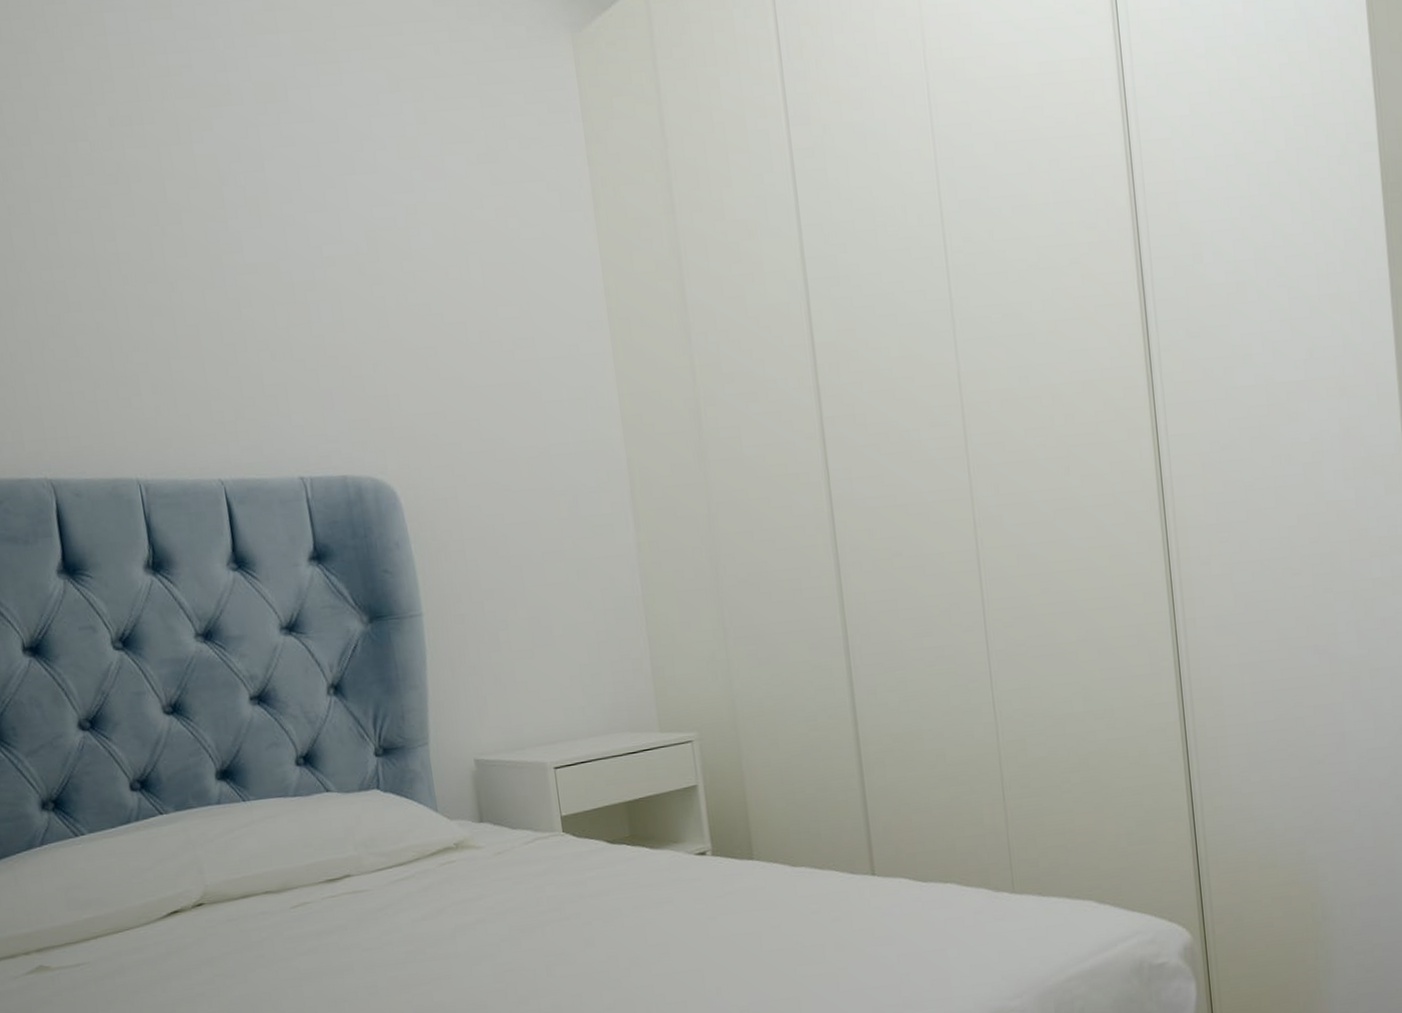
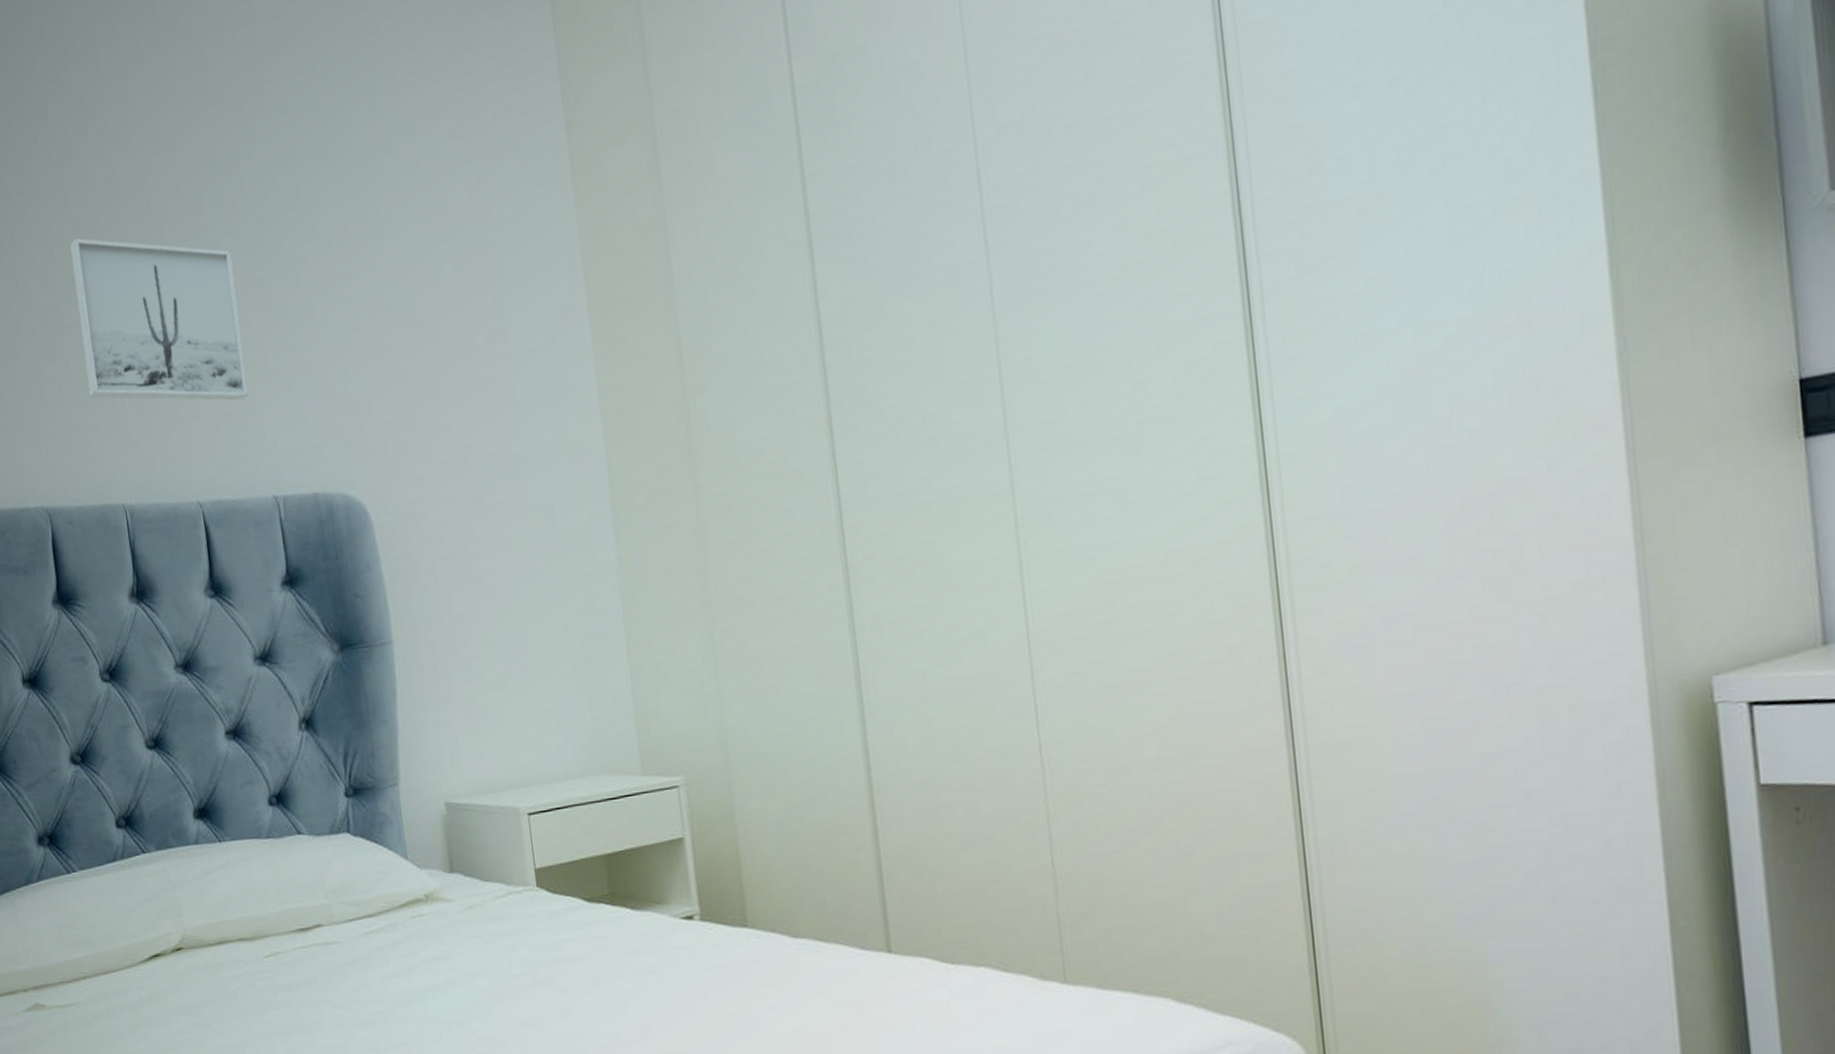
wall art: none [76,217,273,386] -> present [70,238,249,401]

